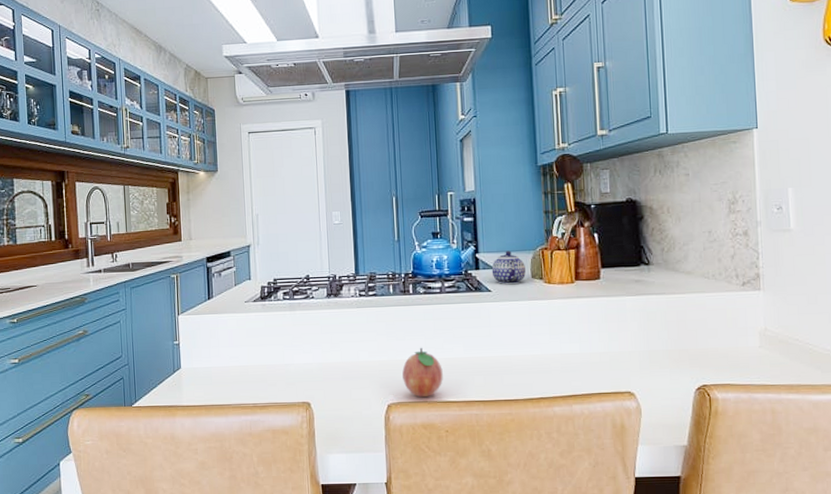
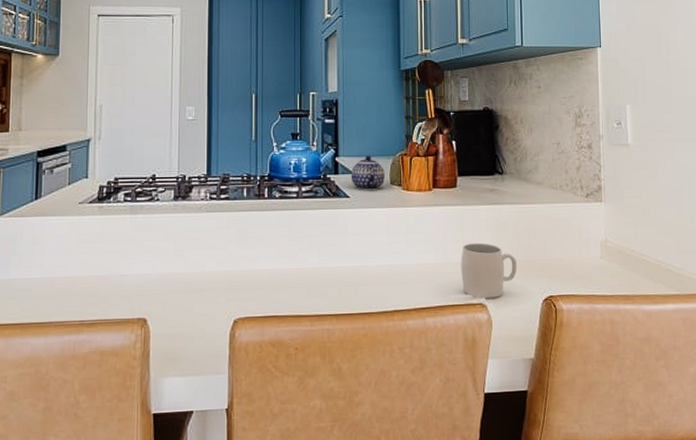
fruit: present [402,347,443,397] -> none [252,256,295,311]
mug: none [606,333,667,387] -> present [461,243,518,299]

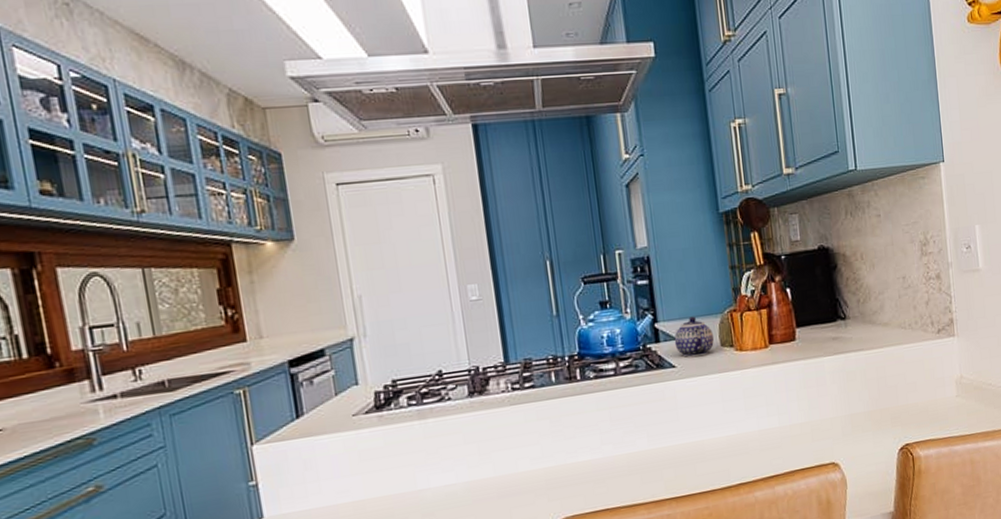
mug: present [461,243,518,299] -> none [807,397,869,458]

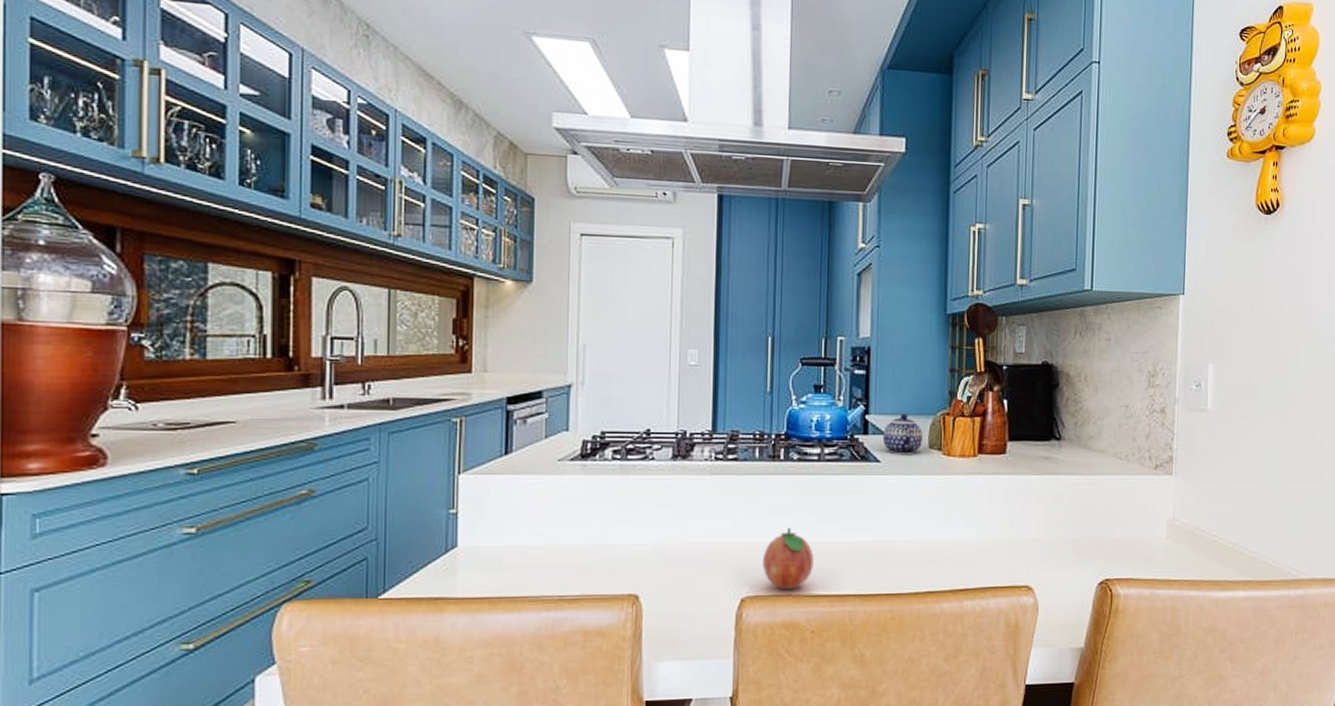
fruit: none [575,444,626,505] -> present [763,527,814,589]

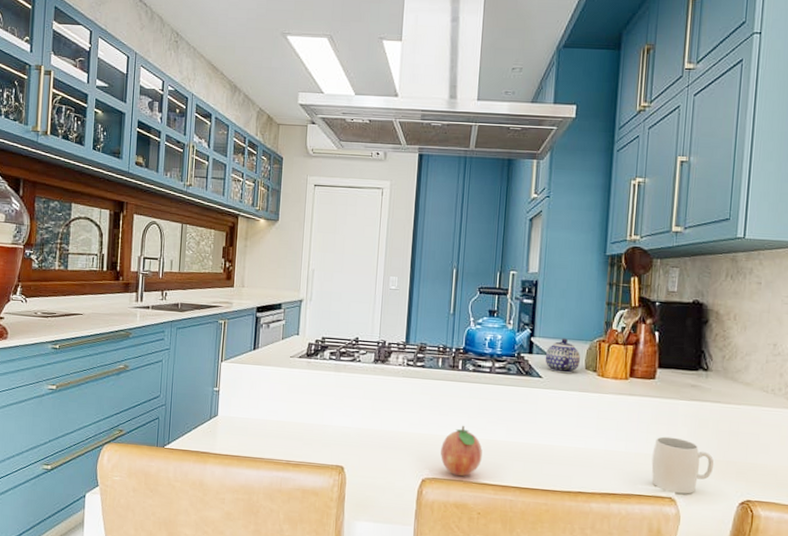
mug: none [1006,518,1071,580] -> present [651,436,714,494]

